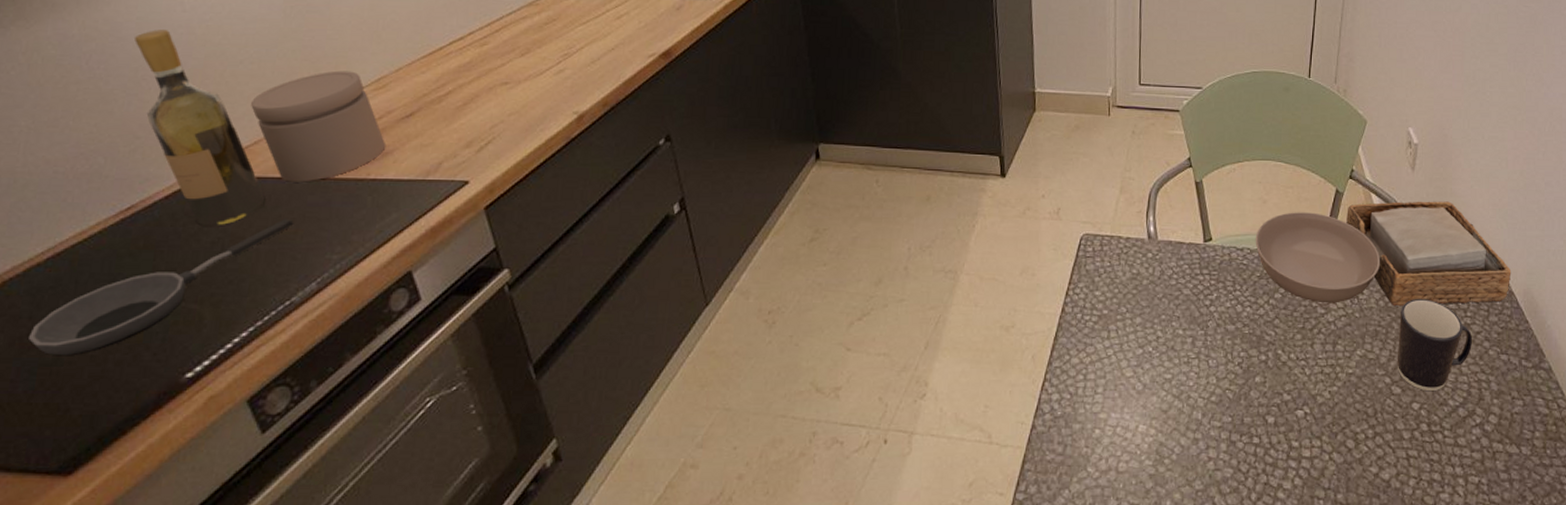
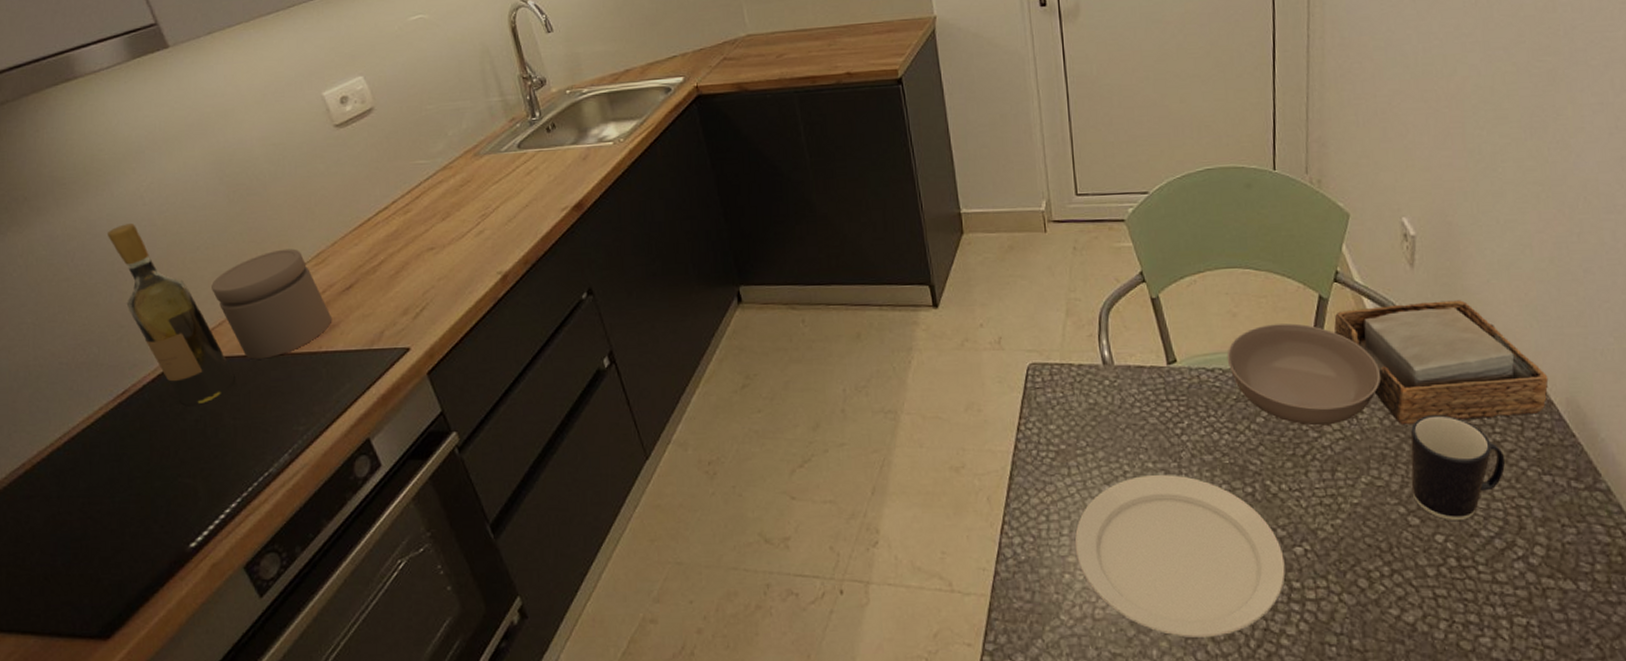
frying pan: present [29,219,294,355] -> none [60,394,262,530]
plate: none [1107,340,1287,490] -> present [1074,474,1286,637]

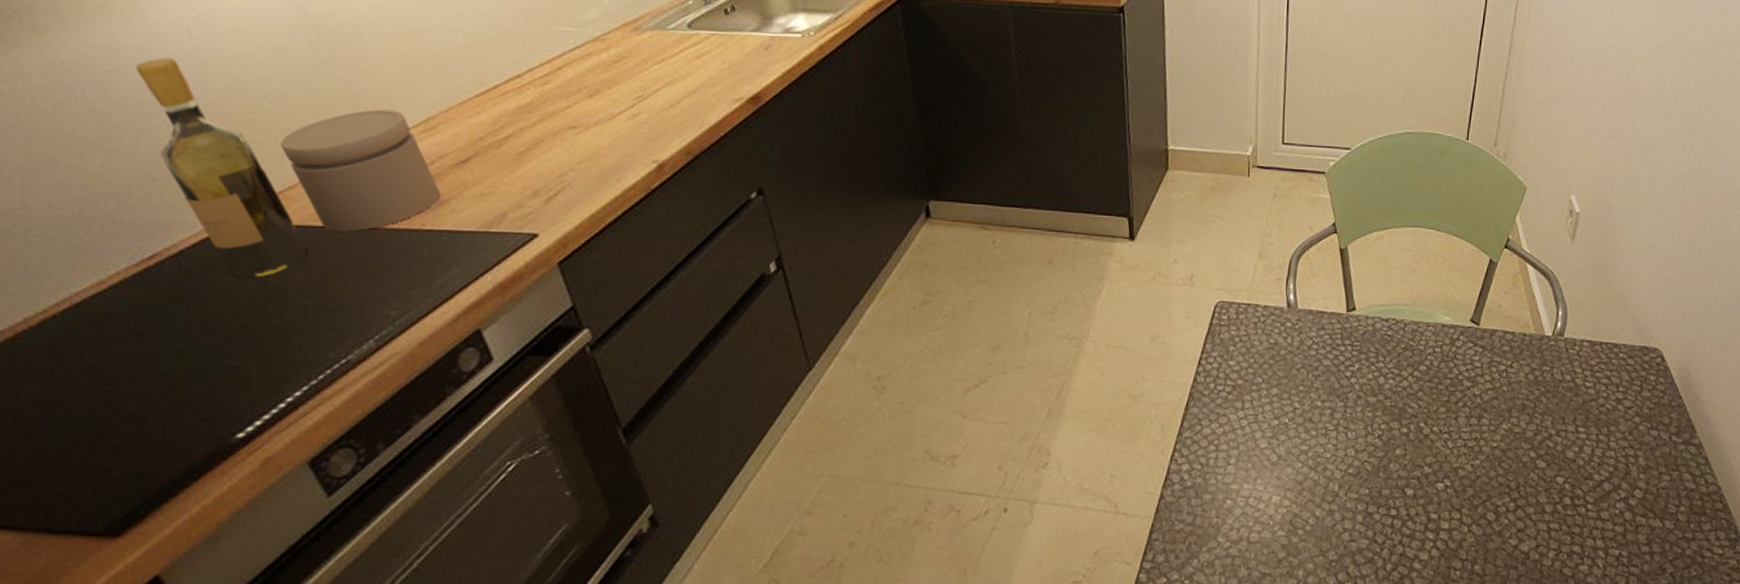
plate: present [1074,474,1286,637] -> none [1239,412,1427,560]
bowl: present [1227,323,1382,426] -> none [1401,282,1533,377]
napkin holder: present [1334,300,1549,425] -> none [1499,272,1669,381]
mug: present [1410,414,1506,522] -> none [1543,372,1624,466]

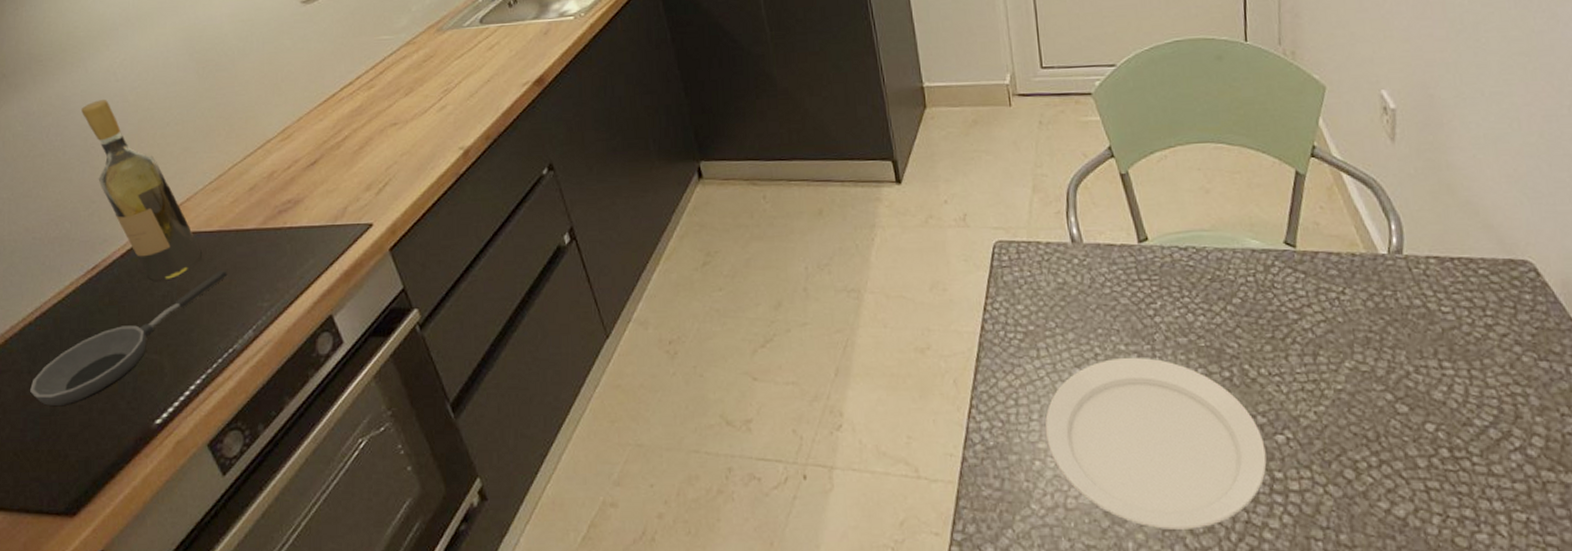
frying pan: none [54,271,343,413] -> present [30,270,228,406]
jar: present [281,109,441,232] -> none [180,124,297,235]
plate: none [1239,412,1427,560] -> present [1044,357,1267,529]

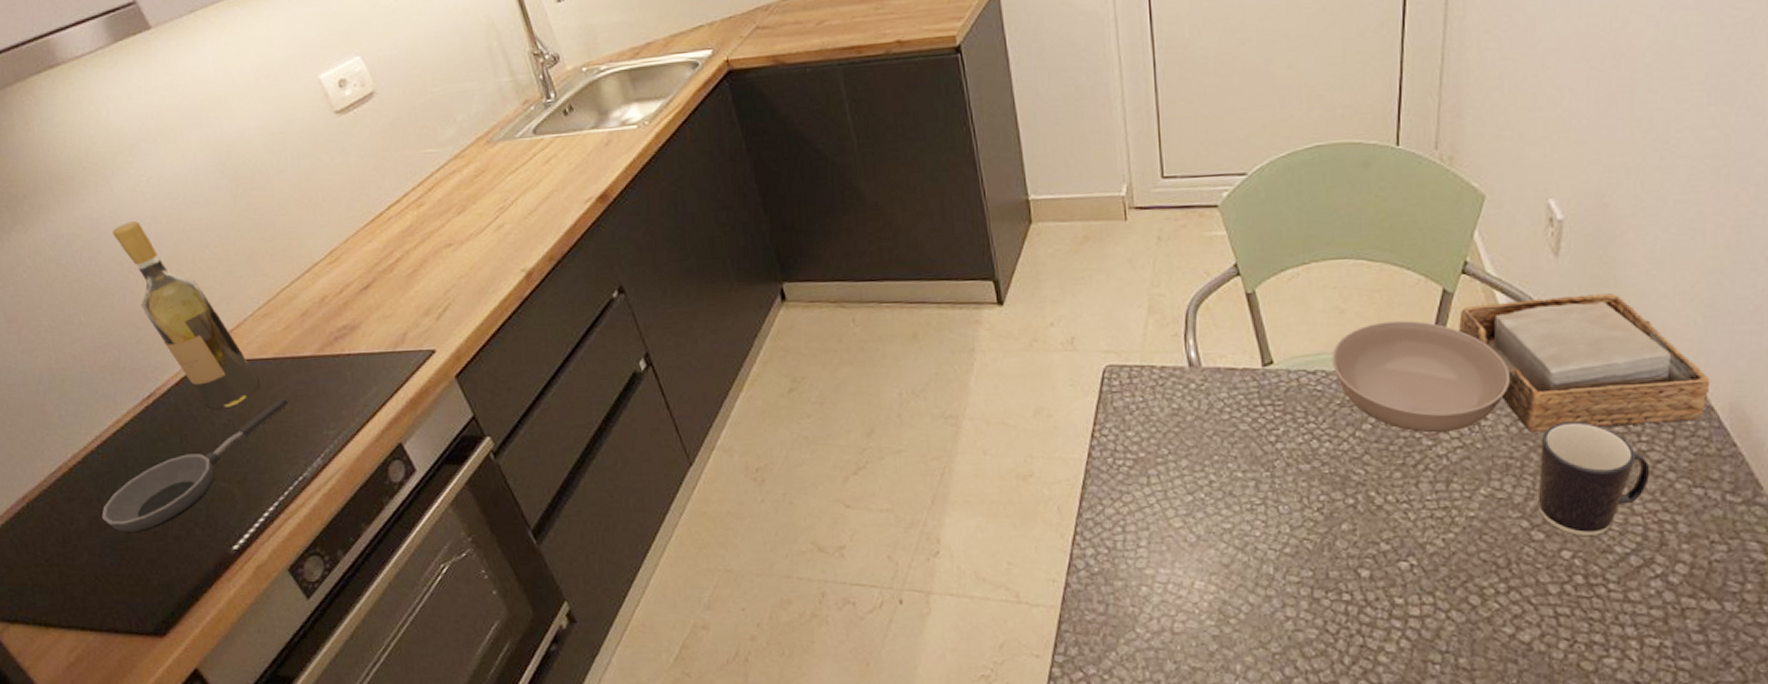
plate: present [1044,357,1267,529] -> none [1153,484,1387,653]
bowl: none [1200,200,1364,308] -> present [1331,320,1511,433]
napkin holder: none [1312,176,1542,307] -> present [1459,293,1710,433]
mug: none [1396,296,1499,410] -> present [1537,421,1651,537]

